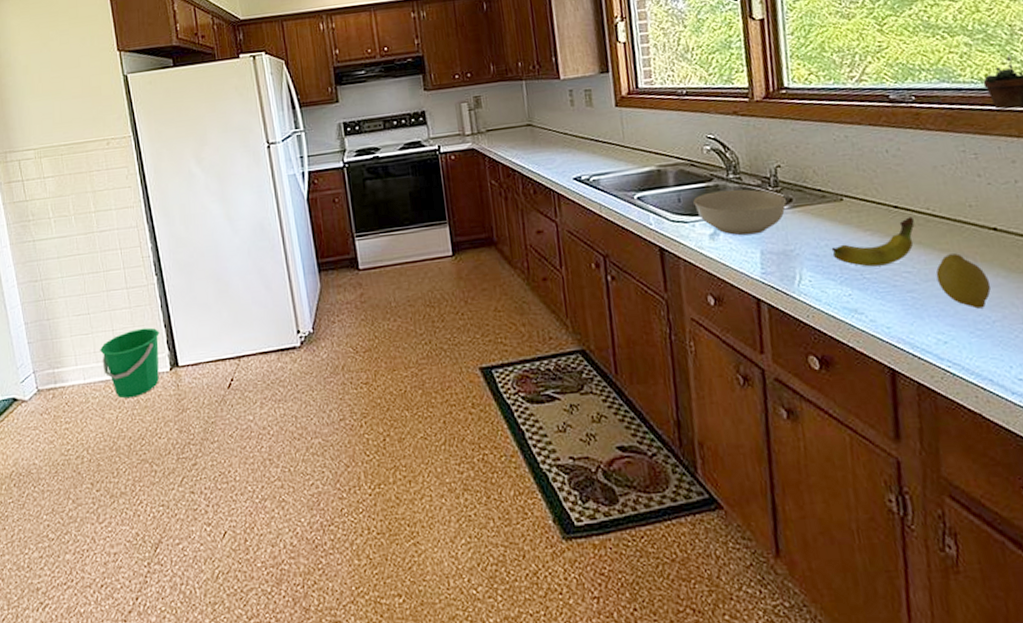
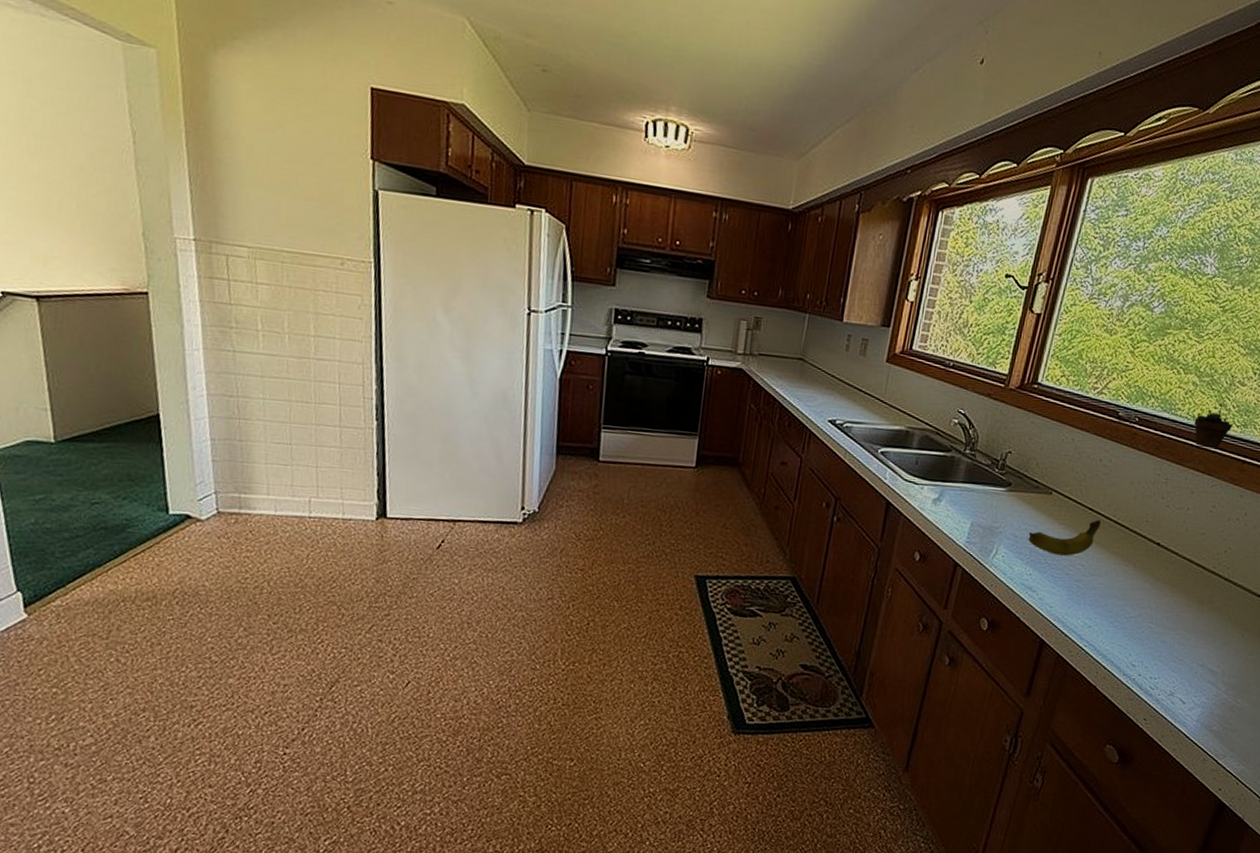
bucket: present [100,328,160,399] -> none [298,471,371,540]
bowl: present [693,189,787,236] -> none [928,461,1006,508]
fruit: present [936,253,992,309] -> none [1101,557,1140,605]

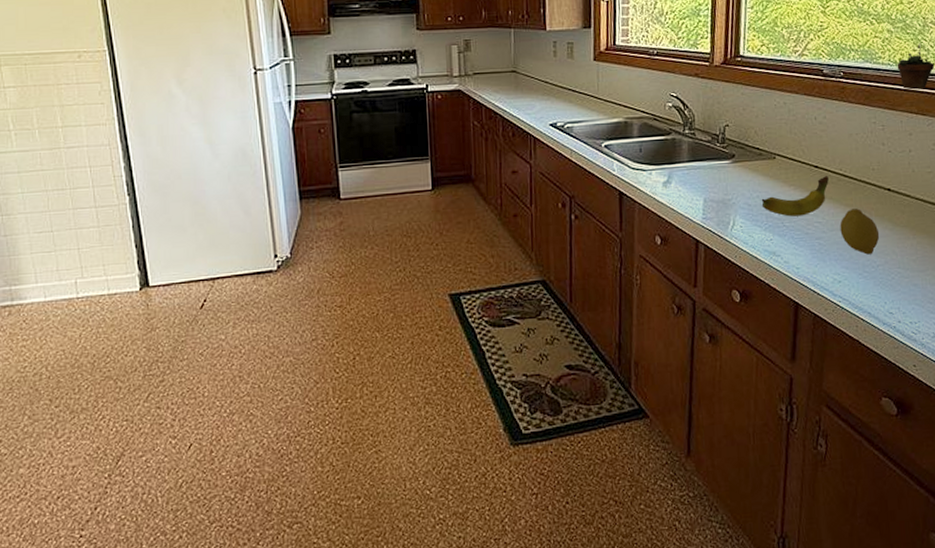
fruit: none [1101,557,1140,605] -> present [840,208,880,255]

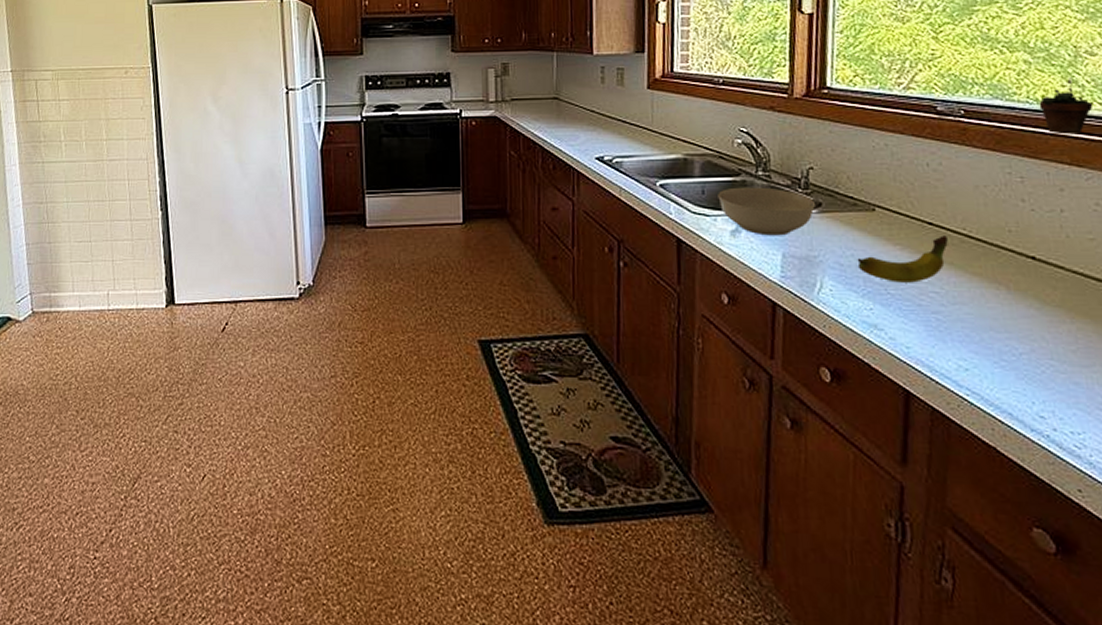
bowl: none [652,143,730,185] -> present [718,187,815,236]
fruit: present [840,208,880,255] -> none [965,279,1022,339]

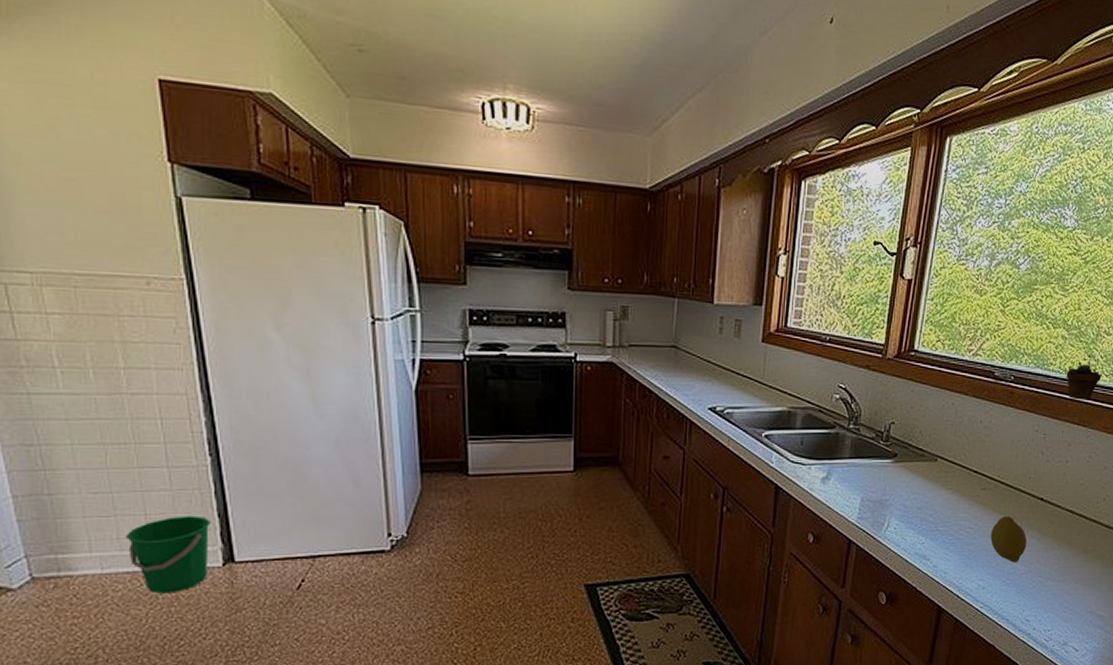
bucket: none [98,262,159,331] -> present [126,515,211,594]
bowl: present [718,187,815,236] -> none [814,438,892,483]
fruit: present [857,235,948,283] -> none [918,482,986,521]
fruit: none [965,279,1022,339] -> present [990,516,1027,563]

